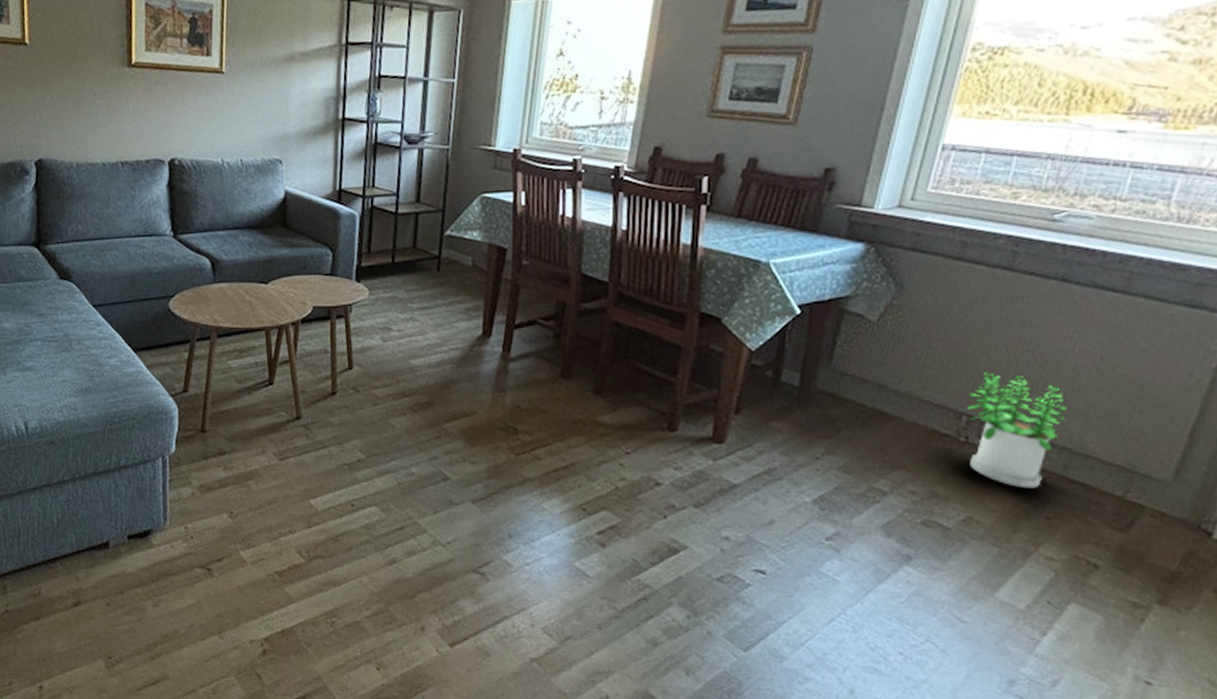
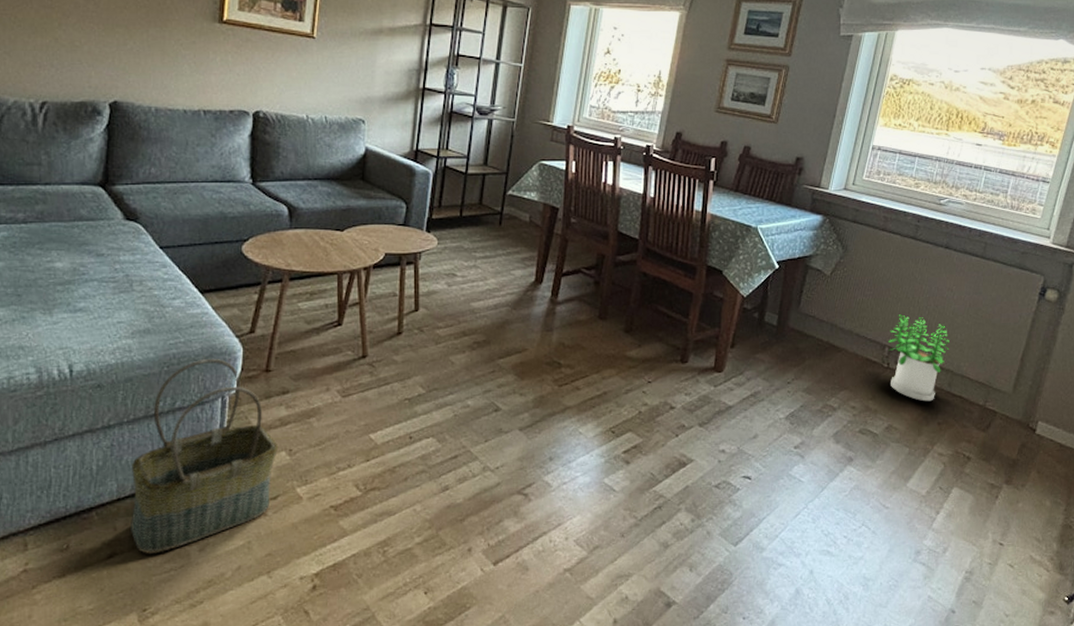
basket: none [86,417,220,605] -> present [131,358,279,554]

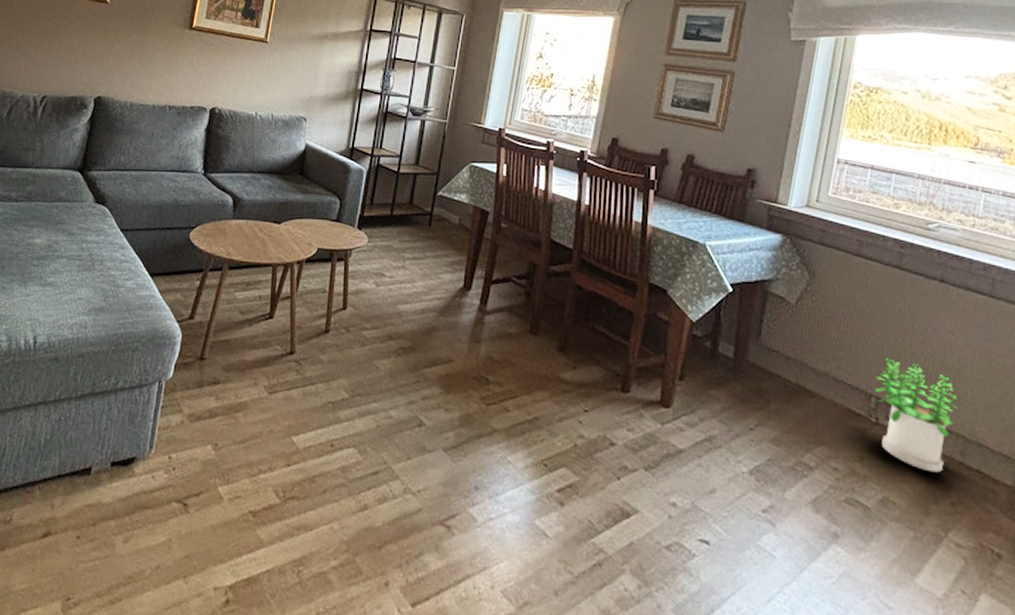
basket: present [131,358,279,554] -> none [66,341,206,539]

